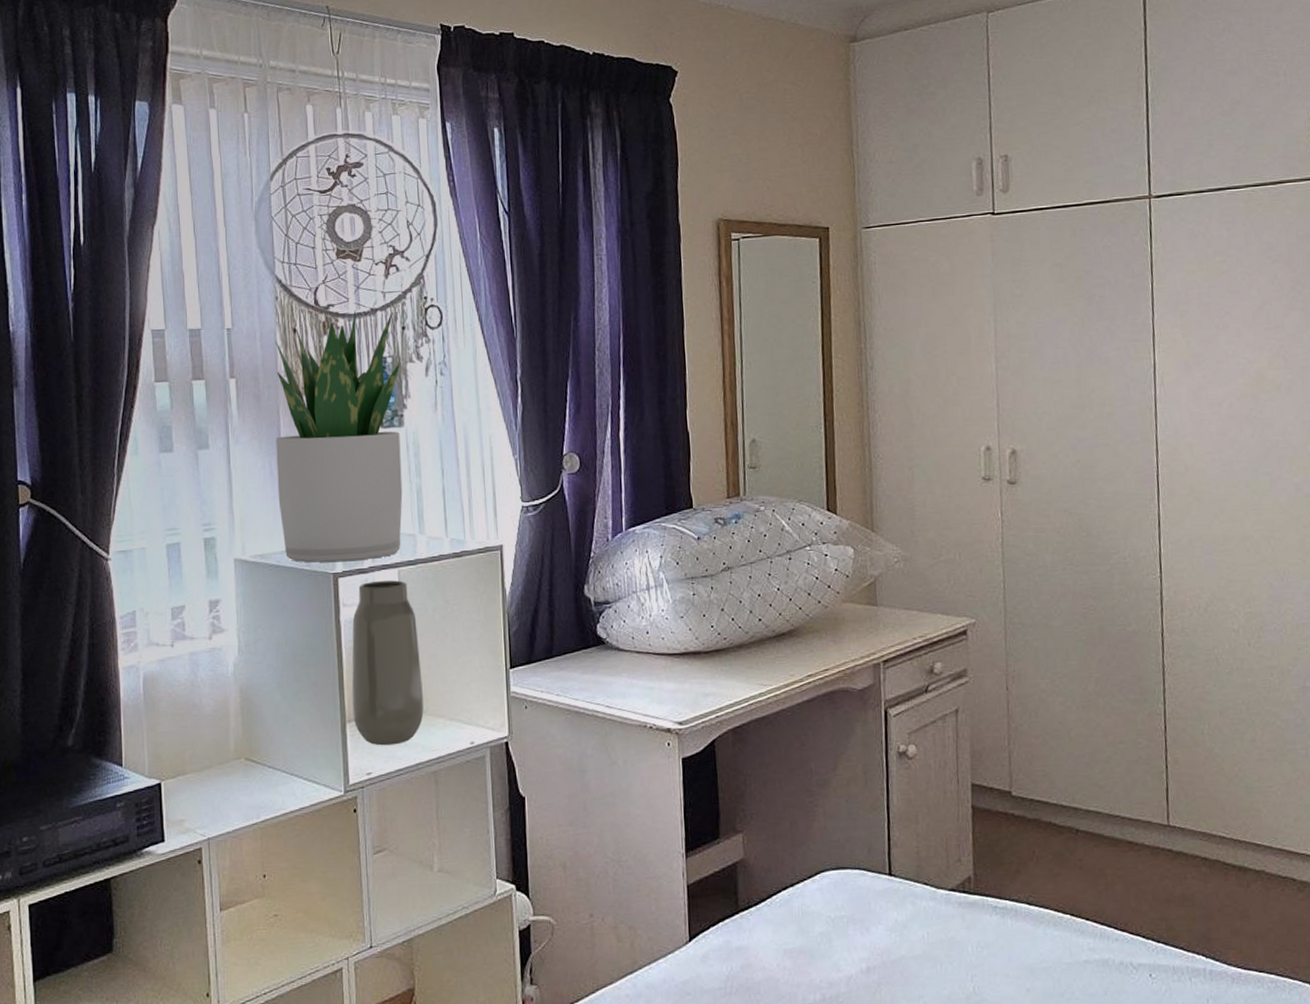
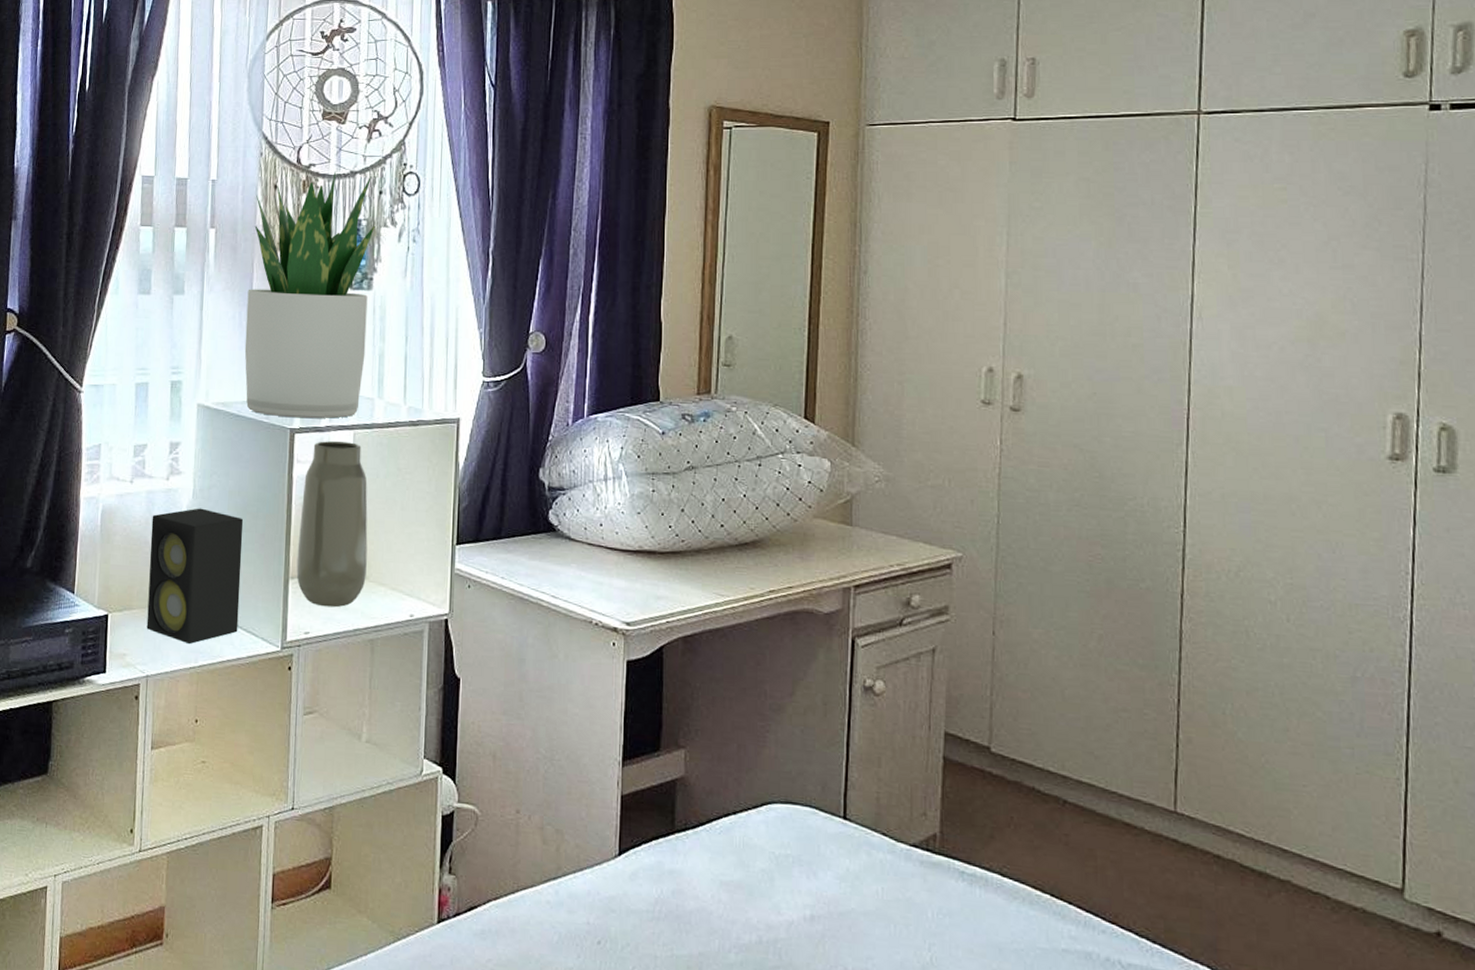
speaker: none [197,663,299,802] -> present [146,508,244,645]

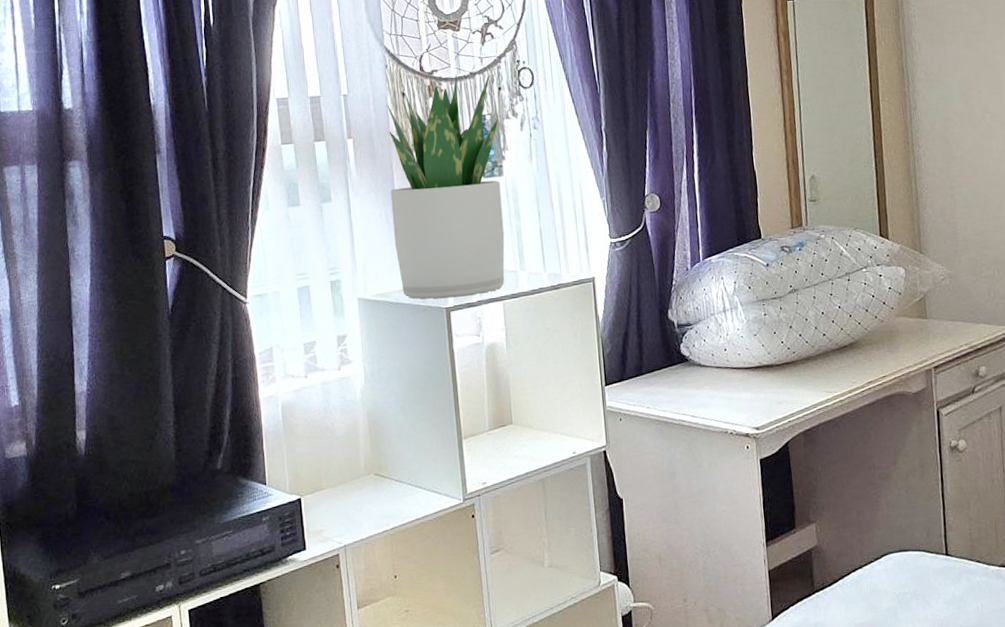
speaker: present [146,508,244,645] -> none [329,390,422,512]
vase: present [296,441,368,608] -> none [464,312,531,458]

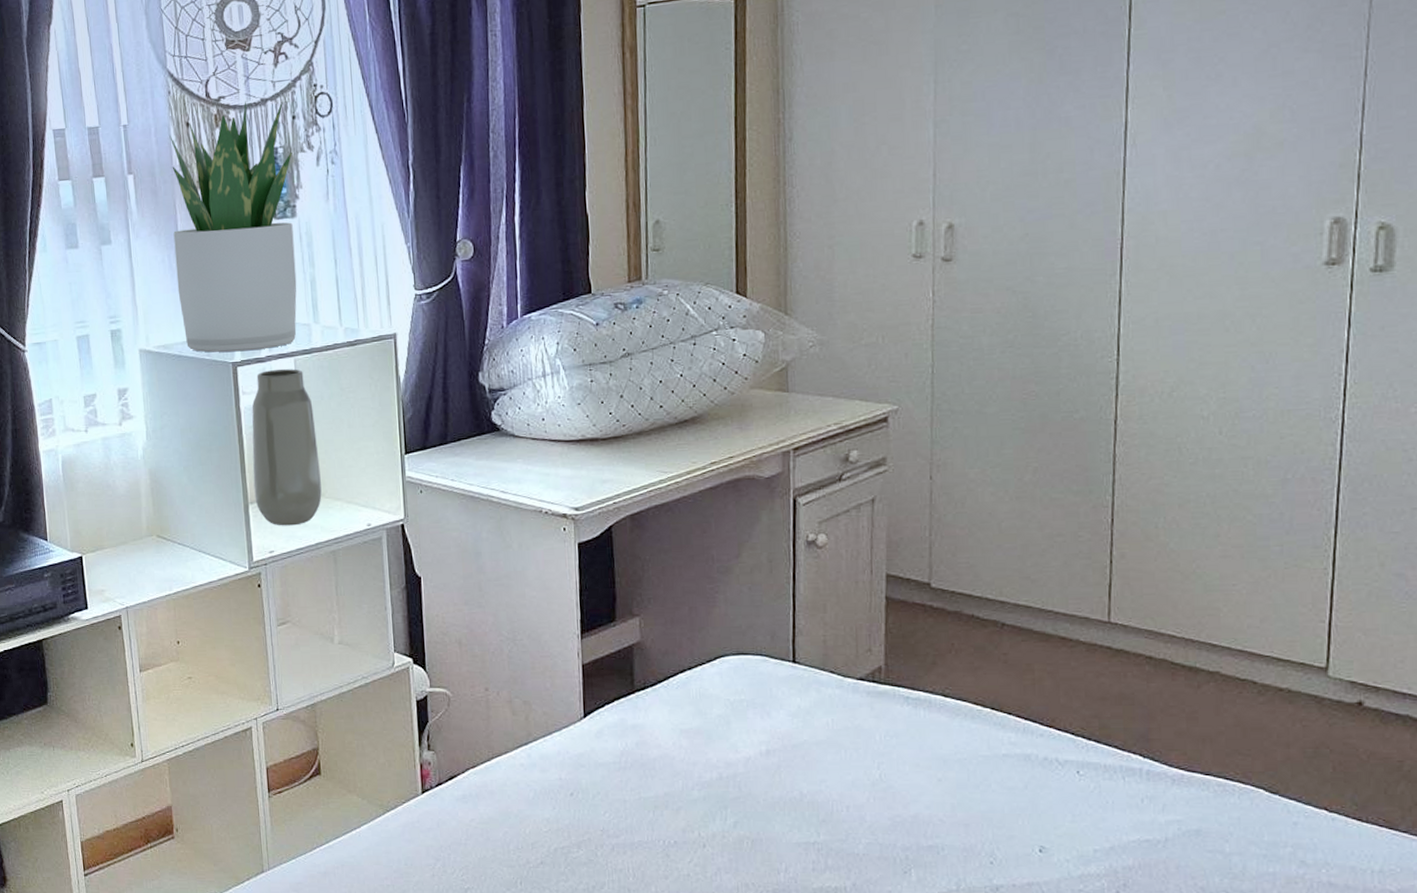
vase: none [464,312,531,458] -> present [252,369,322,526]

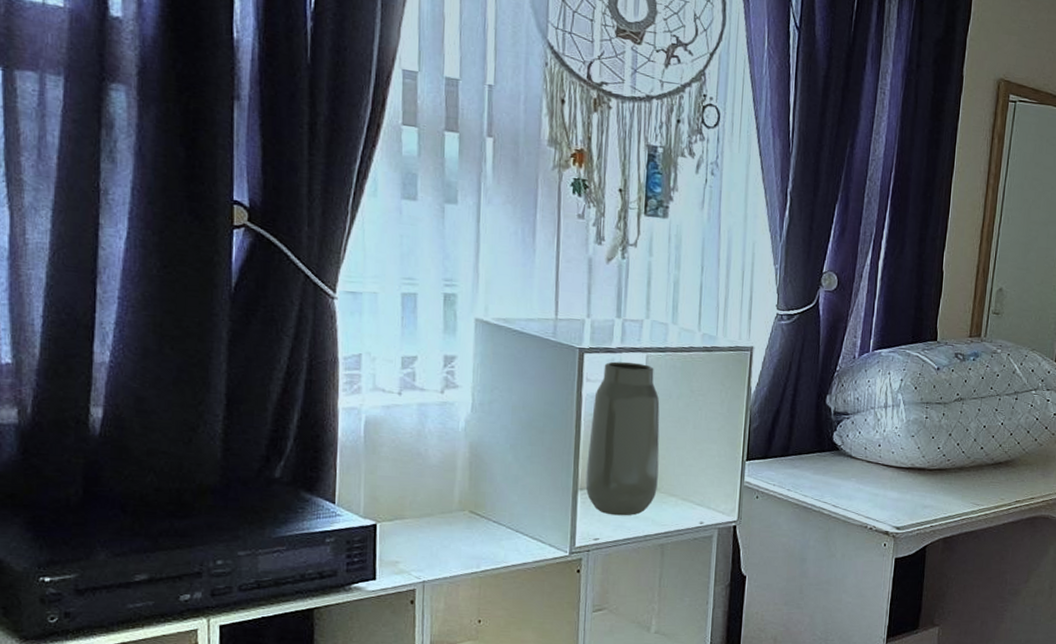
planter: present [169,101,297,353] -> none [528,93,672,341]

